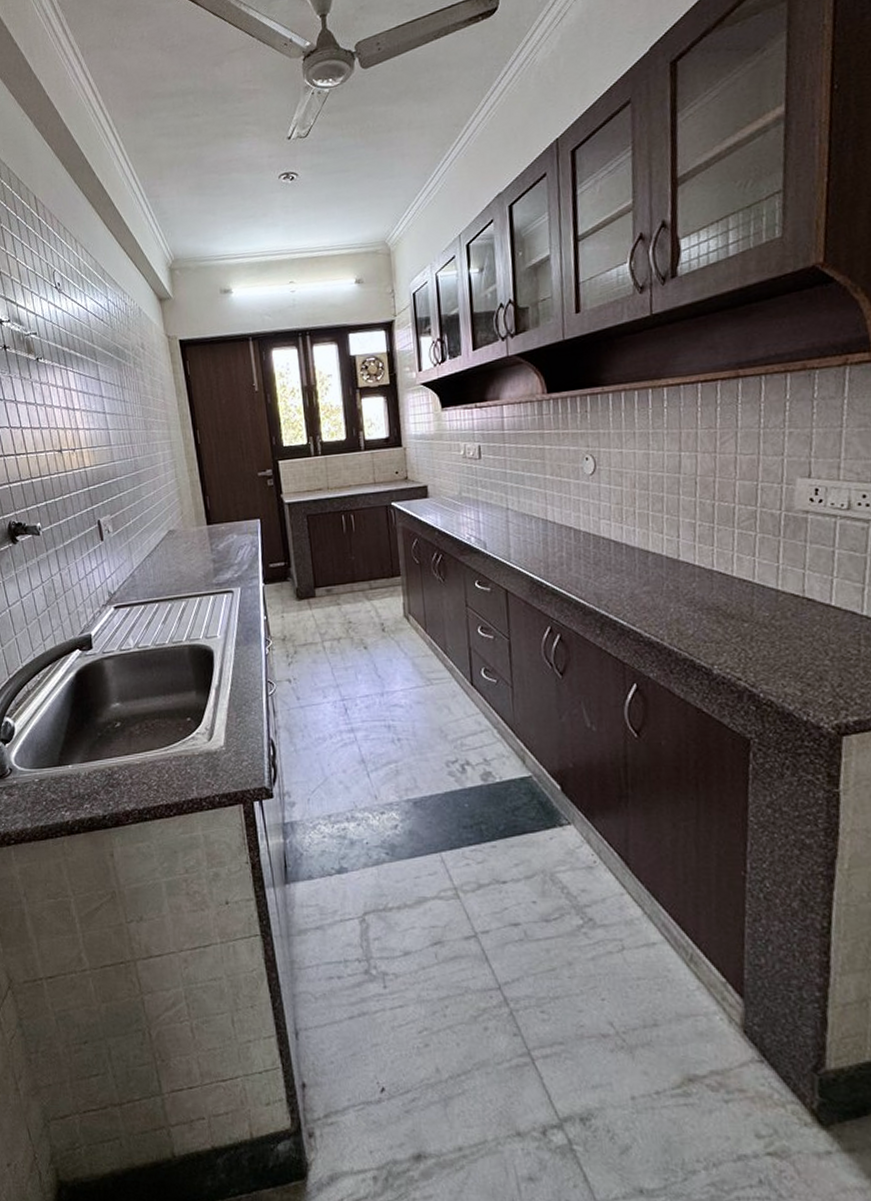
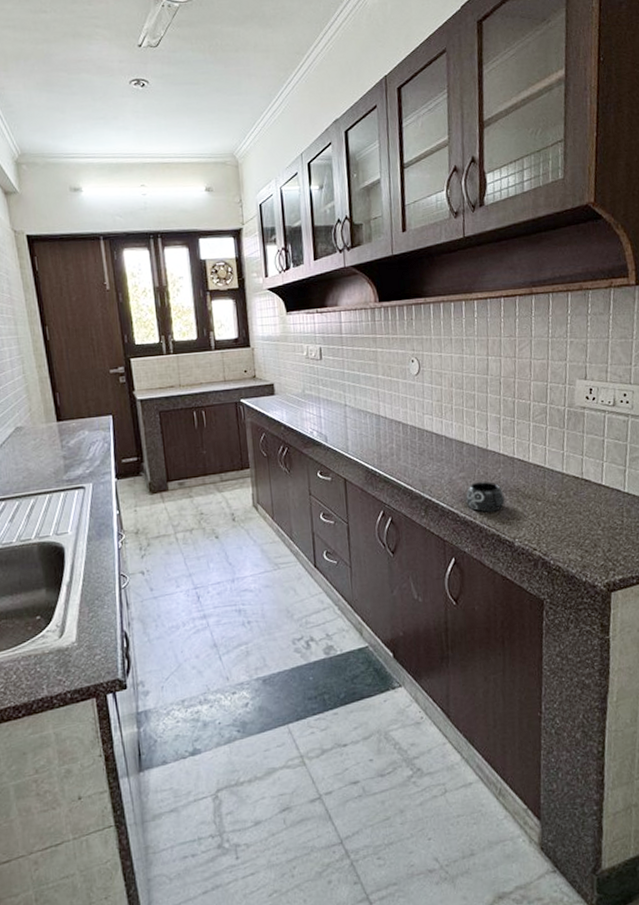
mug: none [651,597,701,633] -> present [466,481,505,512]

